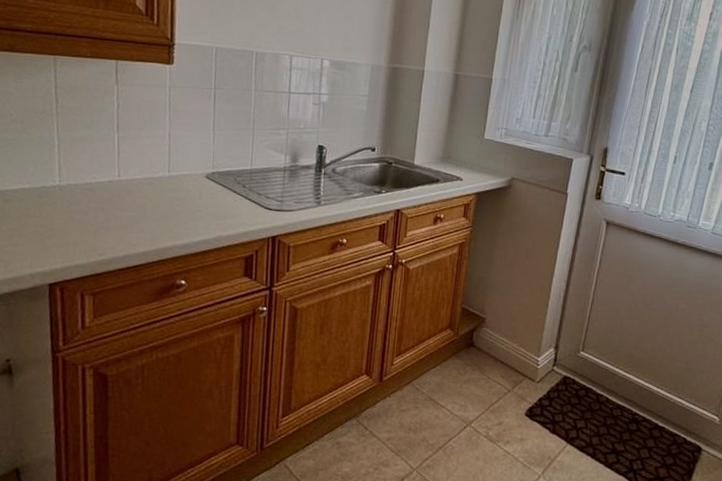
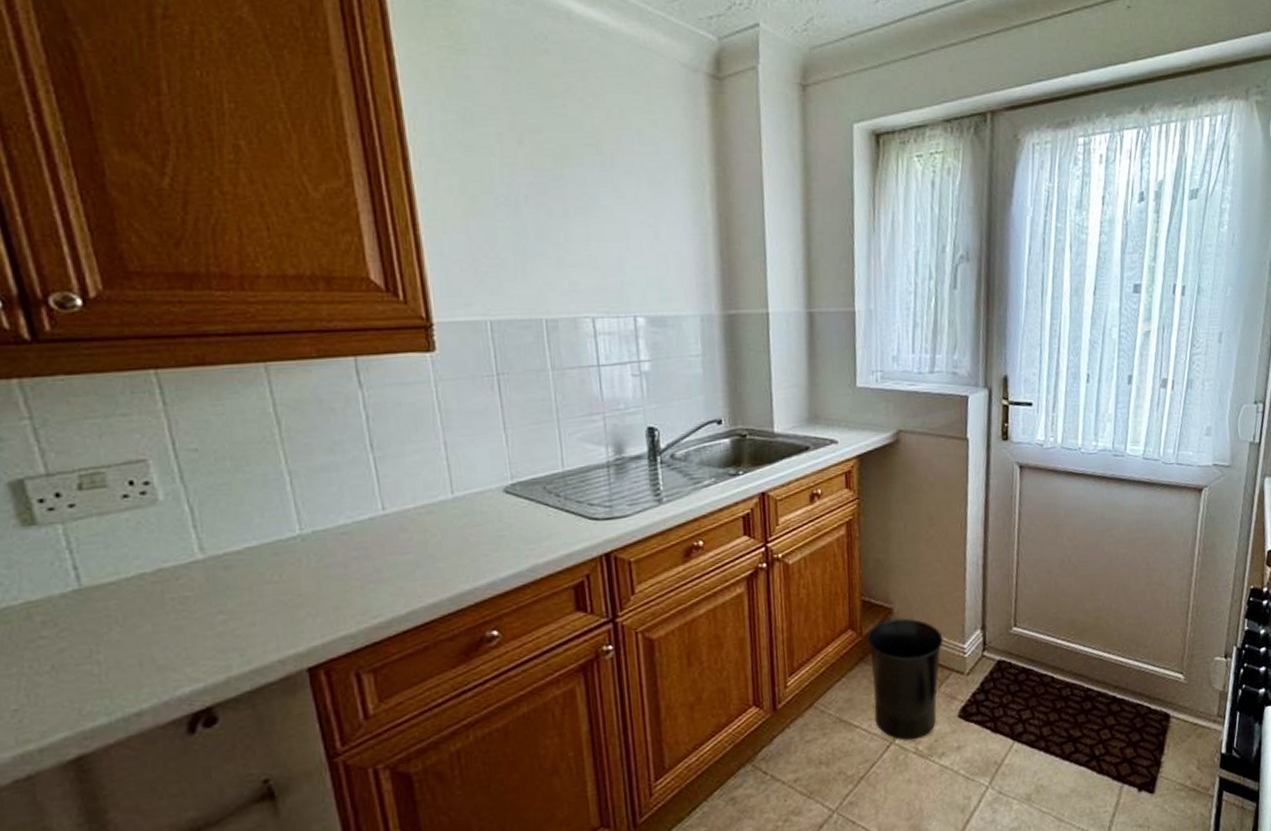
waste bin: none [458,327,523,425] -> present [867,618,944,740]

